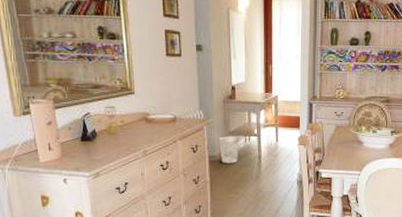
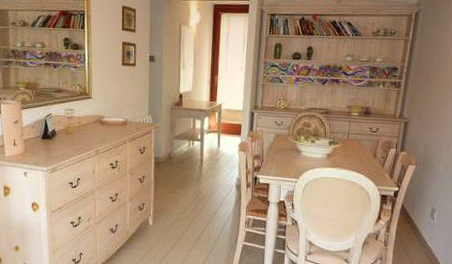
wastebasket: present [219,136,239,163] -> none [165,140,184,165]

